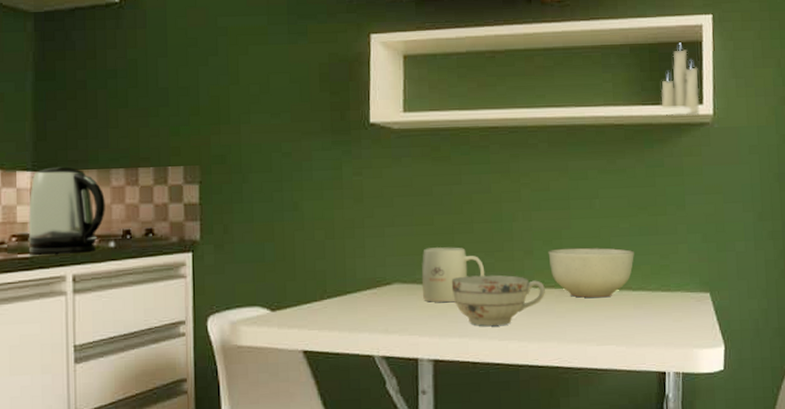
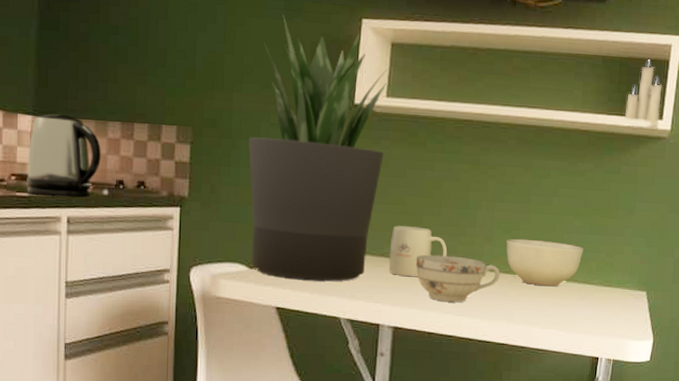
planter: none [260,39,406,318] -> present [248,15,388,281]

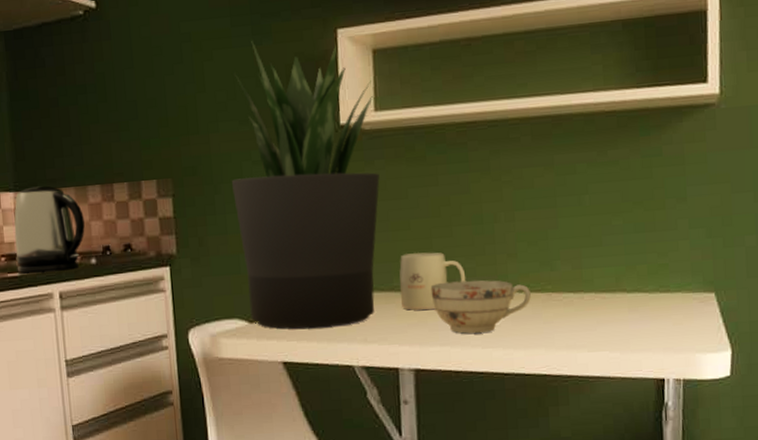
bowl: present [506,238,585,287] -> none [533,247,630,302]
candle: present [624,59,662,130] -> none [659,13,704,98]

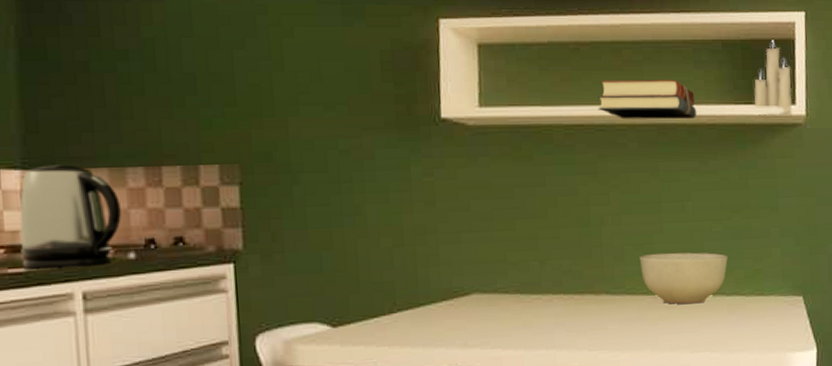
planter: present [231,41,380,329] -> none [313,21,484,333]
mug: present [399,252,466,311] -> none [503,253,573,313]
teacup: present [430,280,531,334] -> none [536,282,637,336]
books: none [489,67,595,113] -> present [597,79,697,120]
bowl: none [533,247,630,302] -> present [639,252,729,304]
candle: none [659,13,704,98] -> present [754,40,793,117]

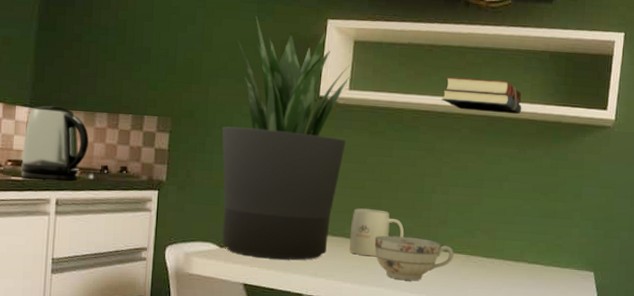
planter: none [313,21,484,333] -> present [222,17,351,260]
mug: none [503,253,573,313] -> present [349,208,405,257]
teacup: none [536,282,637,336] -> present [374,235,454,280]
bowl: present [639,252,729,304] -> none [459,220,534,267]
candle: present [754,40,793,117] -> none [571,54,607,119]

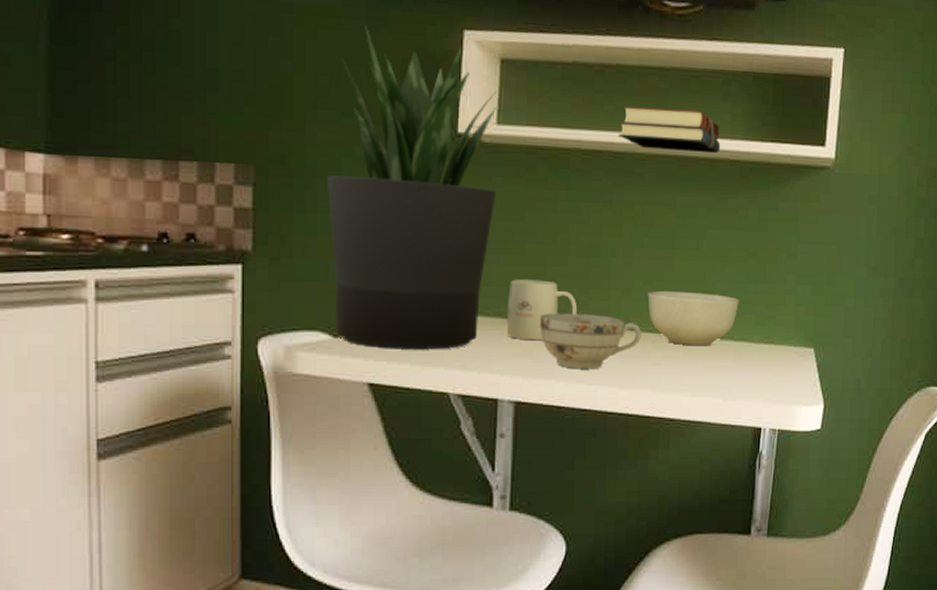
kettle: present [20,105,89,182] -> none [39,151,137,257]
bowl: none [459,220,534,267] -> present [647,290,740,346]

